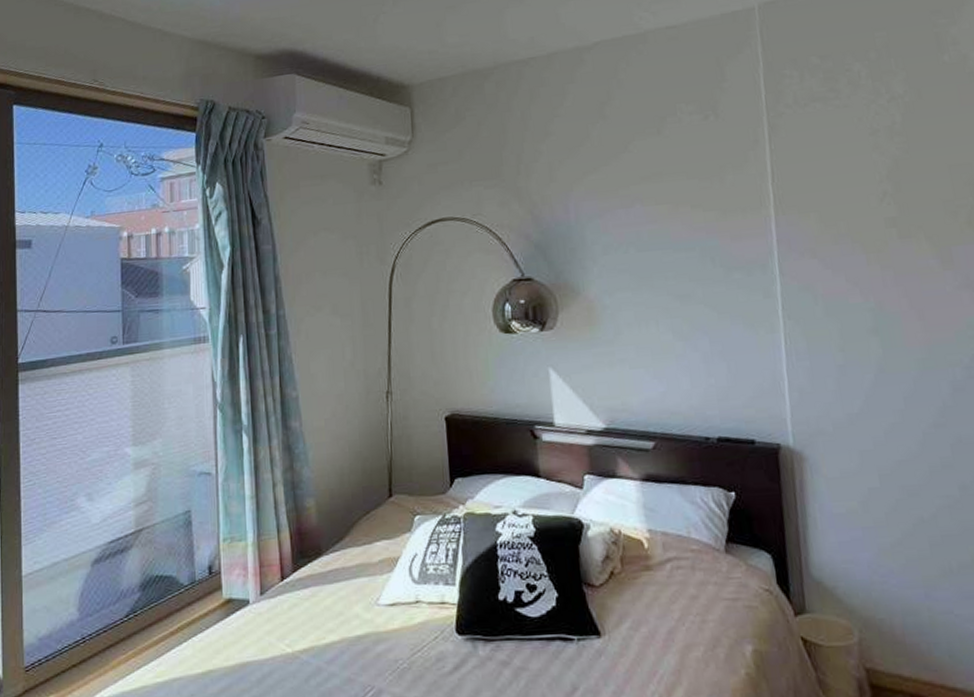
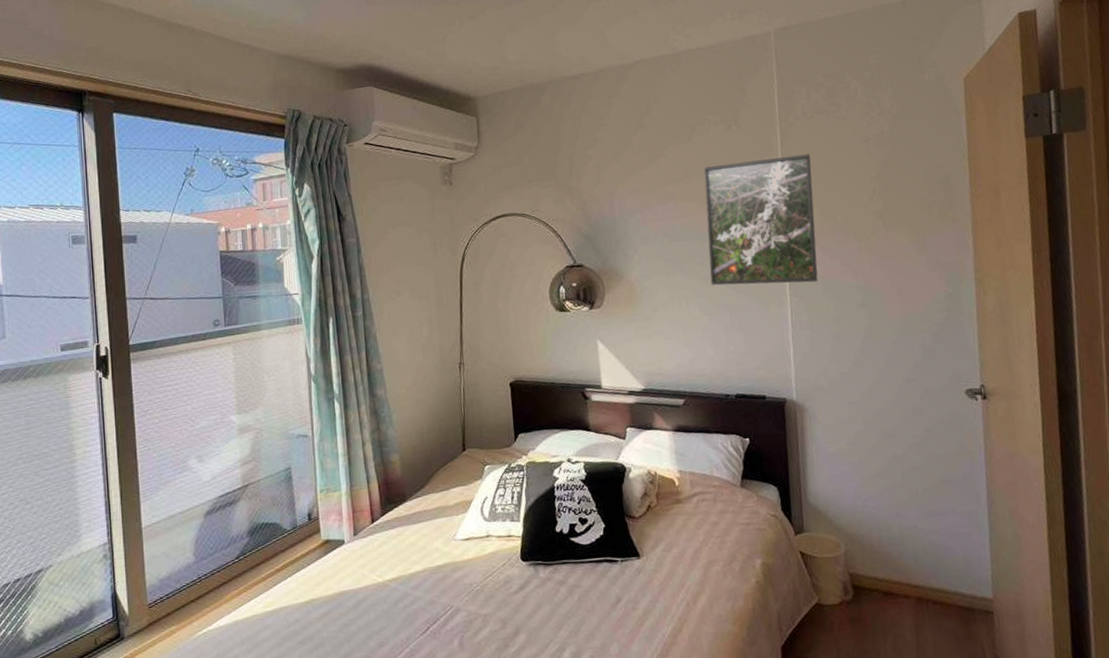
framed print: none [676,148,818,305] -> present [704,154,818,286]

